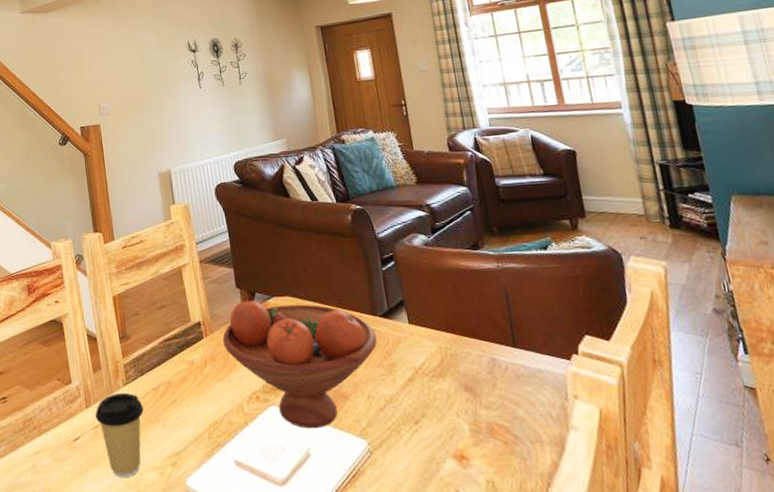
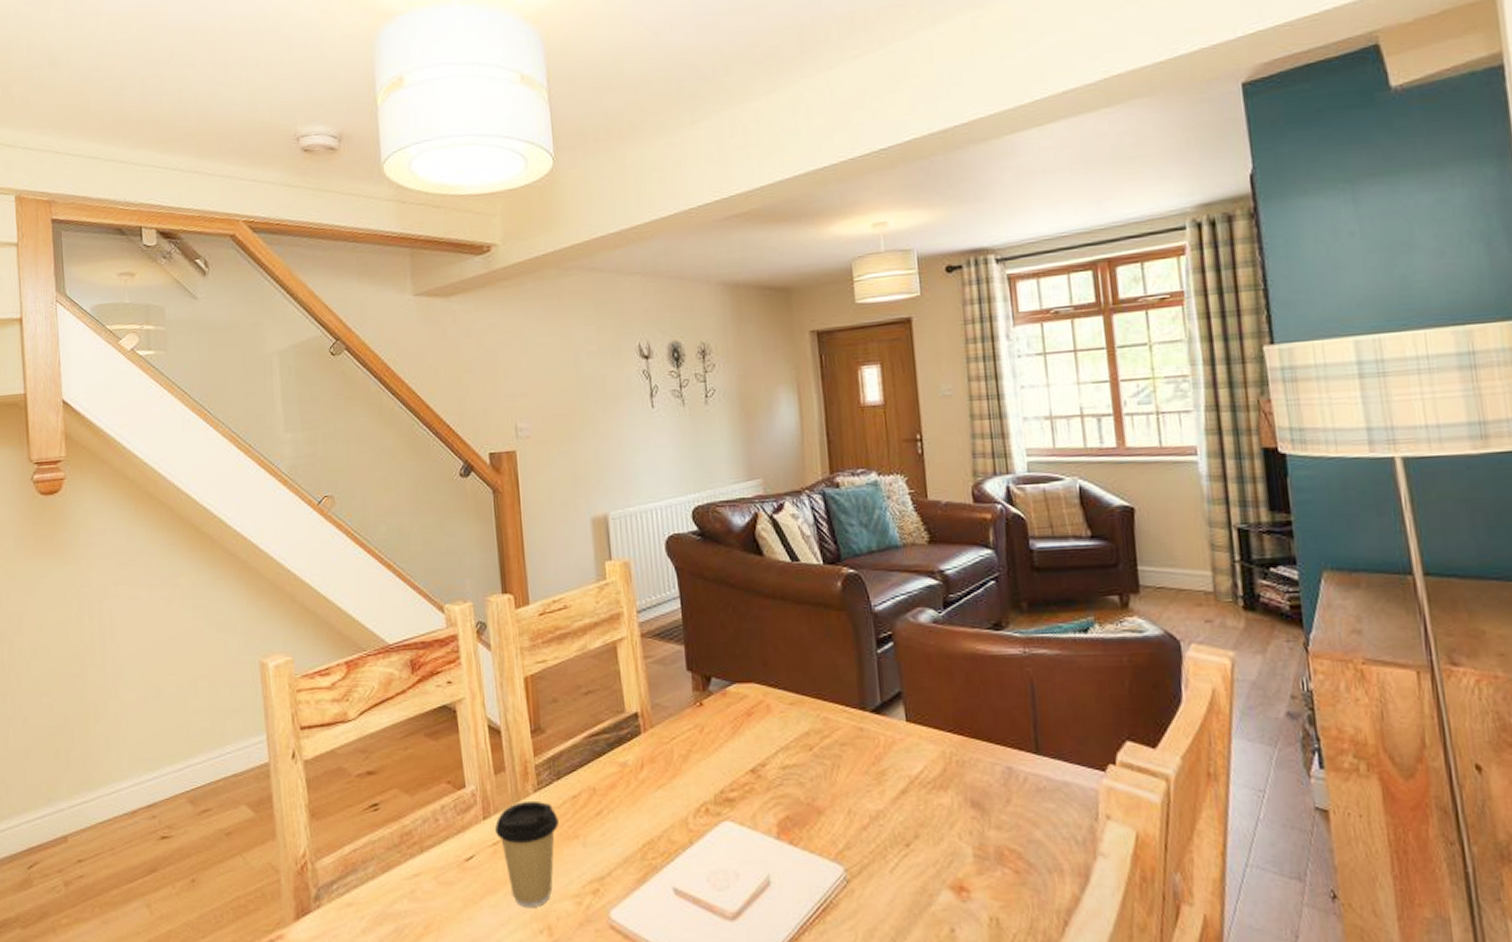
fruit bowl: present [222,300,378,429] -> none [666,687,865,851]

